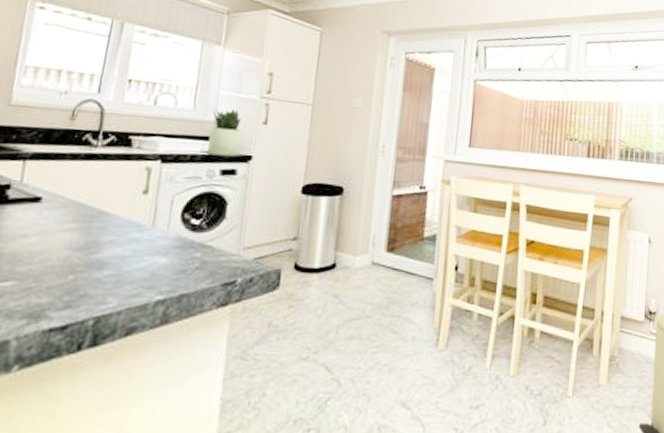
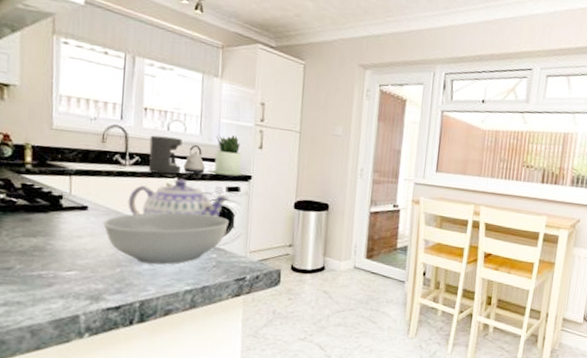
bowl: none [58,201,221,268] -> present [103,212,230,264]
teapot: none [94,160,224,207] -> present [128,178,230,217]
coffee maker: none [126,110,172,157] -> present [149,135,183,175]
kettle: none [169,121,196,155] -> present [183,145,205,174]

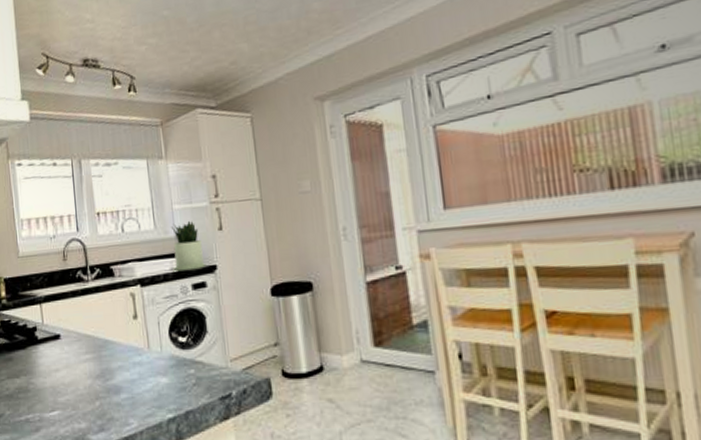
bowl: present [103,212,230,264] -> none [76,321,202,391]
teapot: present [128,178,230,217] -> none [96,284,198,337]
coffee maker: present [149,135,183,175] -> none [107,238,142,284]
kettle: present [183,145,205,174] -> none [143,242,166,276]

